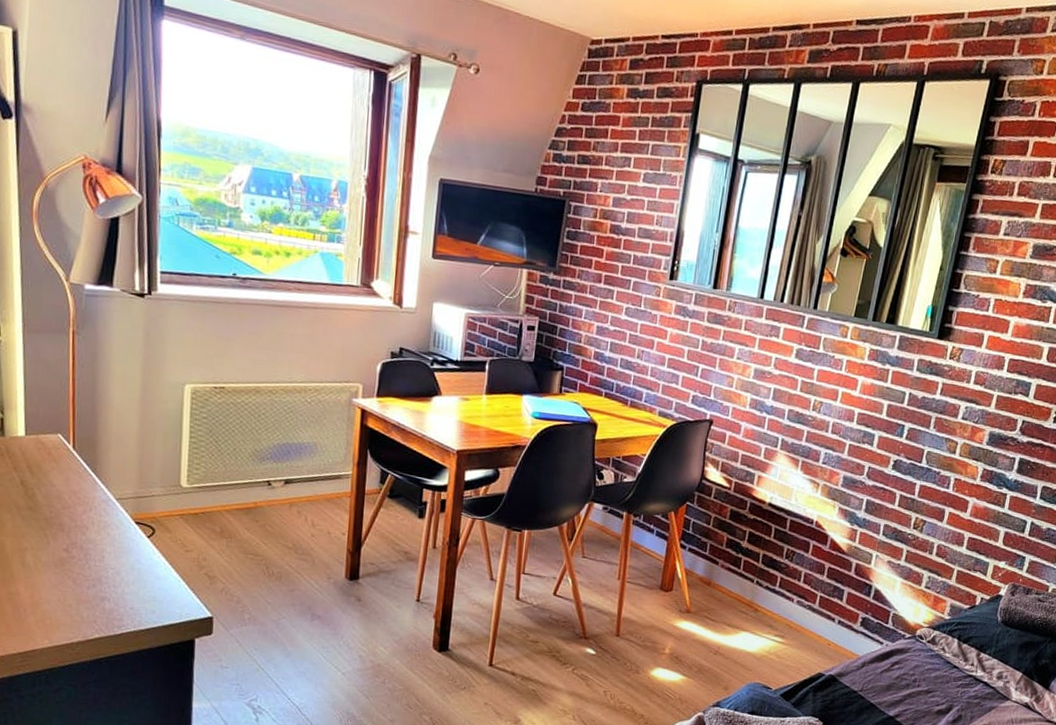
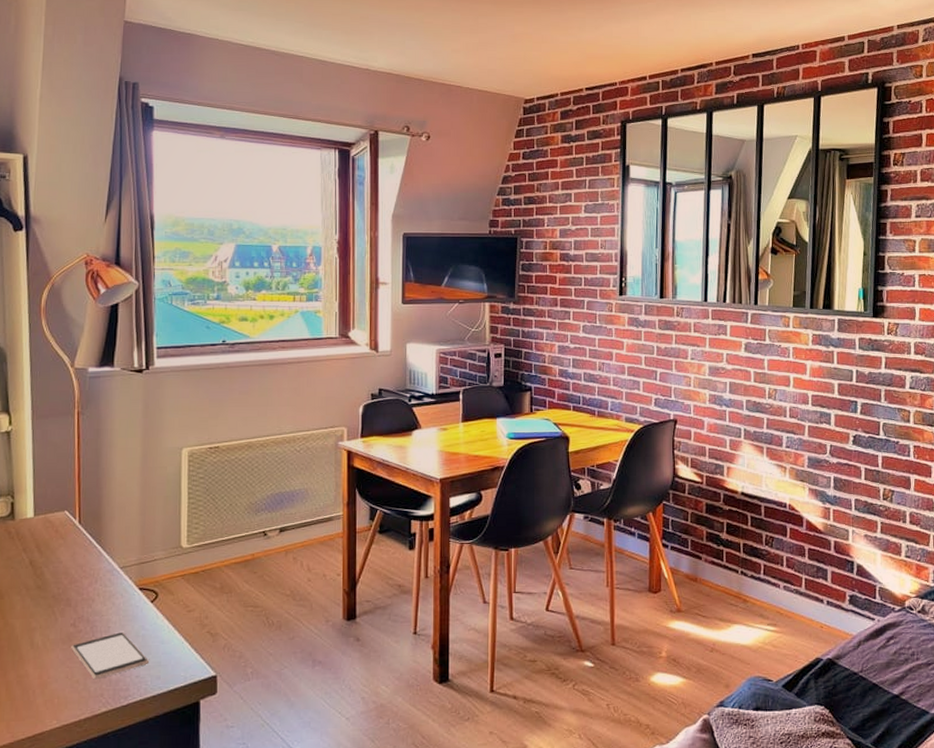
smartphone: none [63,563,145,607] -> present [71,632,150,680]

